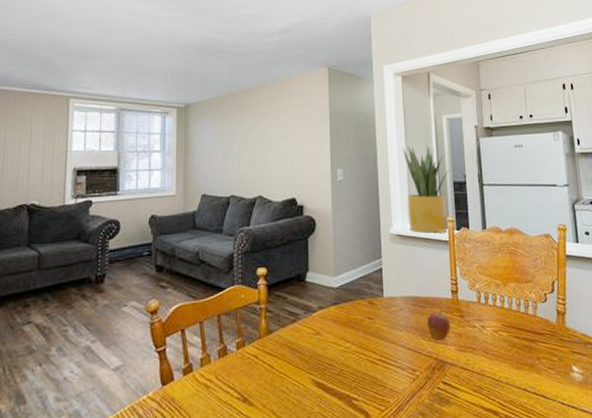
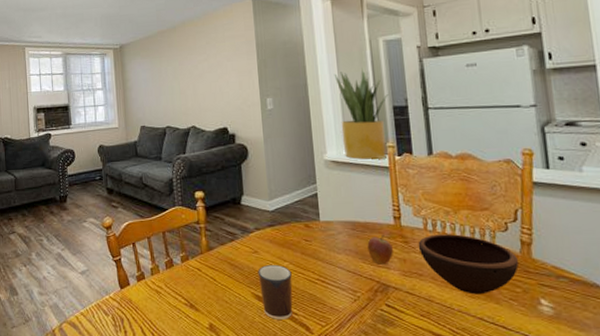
mug: none [319,345,354,408] -> present [257,264,293,320]
bowl: none [472,306,555,366] -> present [418,234,519,295]

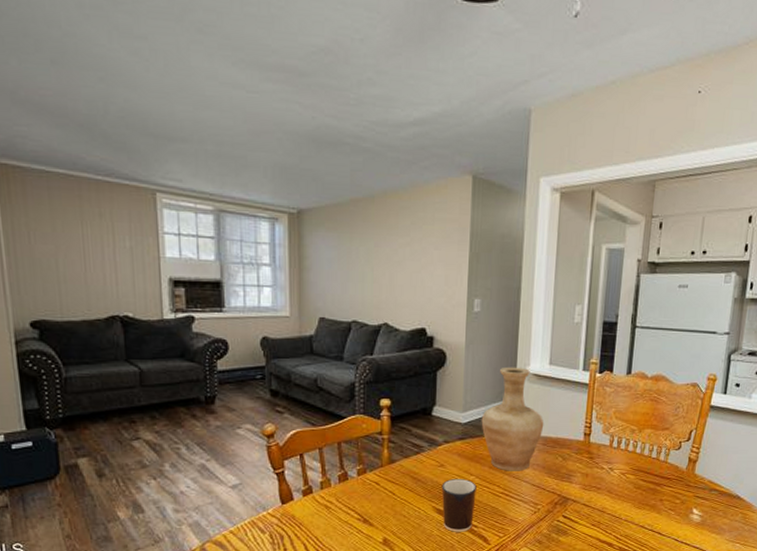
vase: none [287,155,350,257] -> present [481,366,544,471]
planter: present [335,68,389,161] -> none [547,276,602,376]
fruit: present [367,234,393,265] -> none [554,450,578,479]
bowl: present [418,234,519,295] -> none [601,451,683,506]

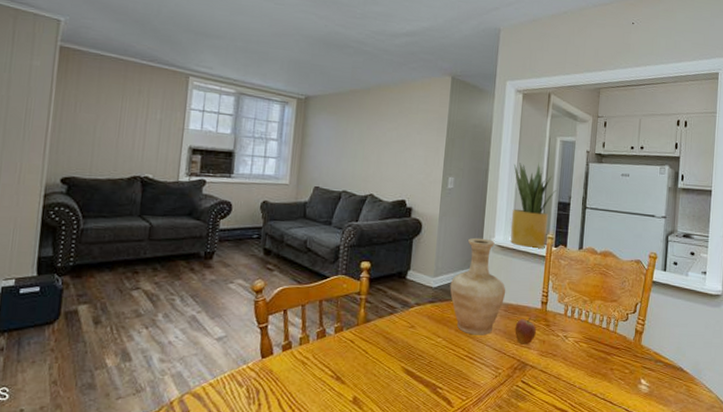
mug: present [441,478,477,532] -> none [410,339,443,394]
planter: none [547,276,602,376] -> present [510,162,557,249]
fruit: none [554,450,578,479] -> present [515,317,536,345]

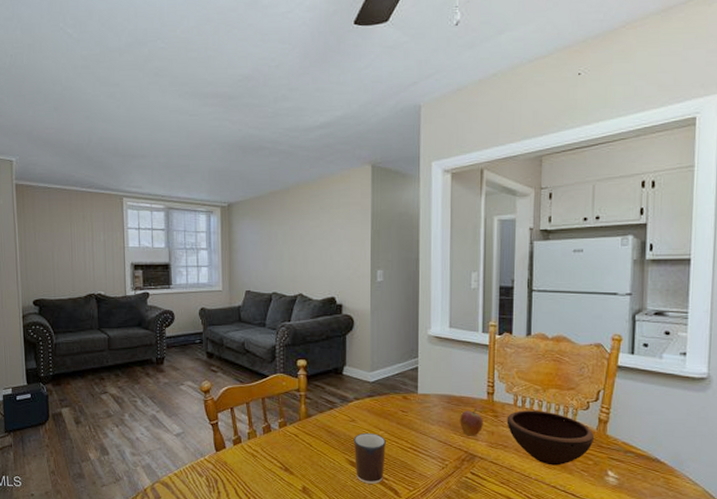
mug: none [410,339,443,394] -> present [353,432,386,484]
vase: present [450,237,506,335] -> none [388,330,448,428]
planter: present [510,162,557,249] -> none [447,246,497,338]
bowl: none [557,320,631,374] -> present [506,410,594,466]

